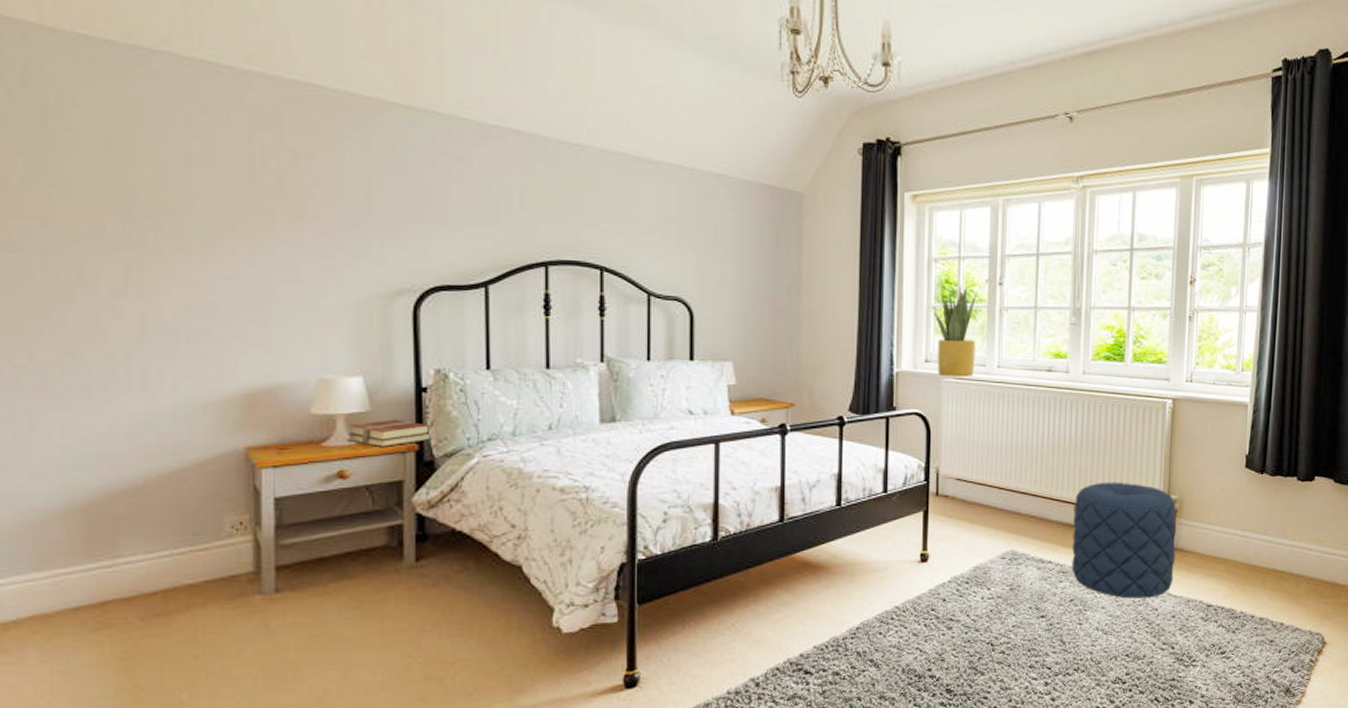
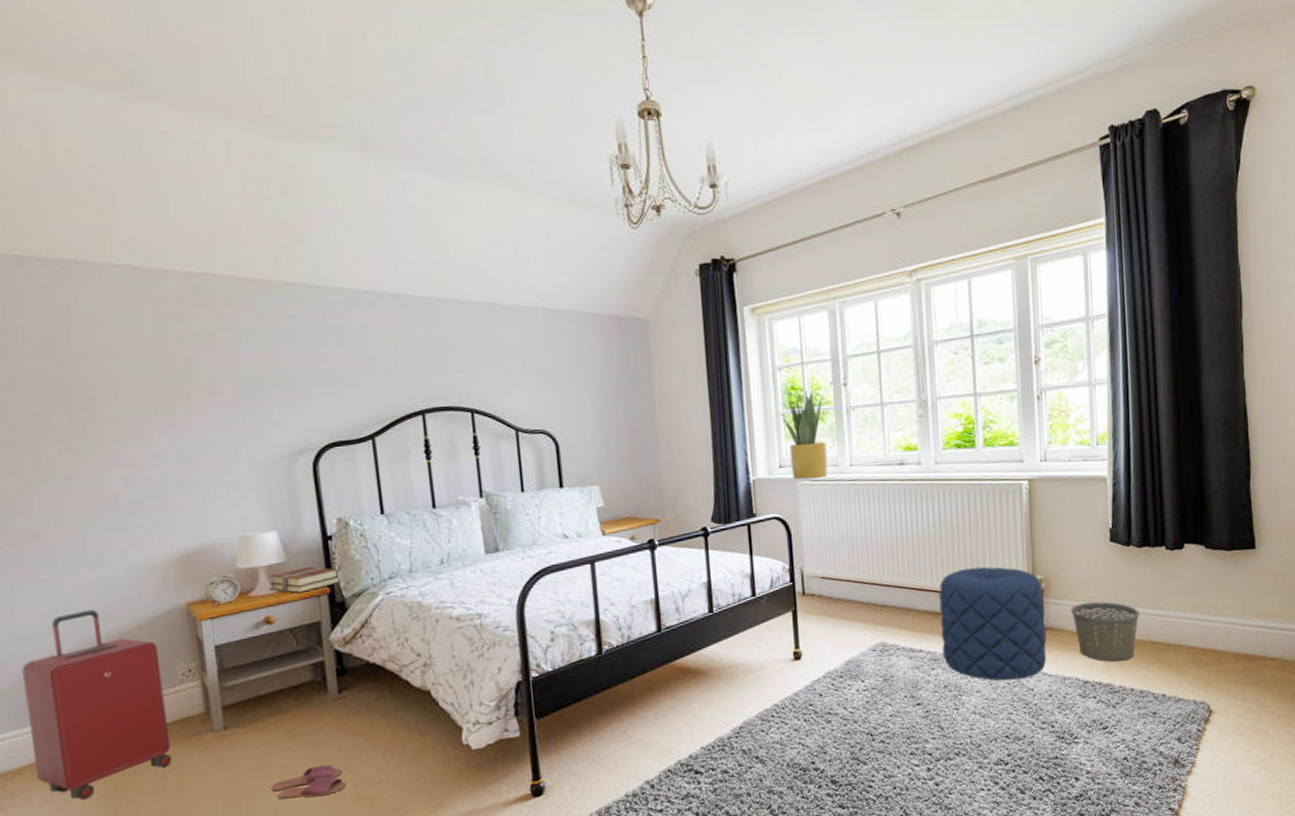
suitcase: none [32,445,207,661] -> present [22,609,172,800]
alarm clock: none [269,413,313,453] -> present [204,569,241,606]
slippers: none [325,640,414,675] -> present [272,765,346,799]
basket: none [1201,526,1267,588] -> present [1070,601,1140,662]

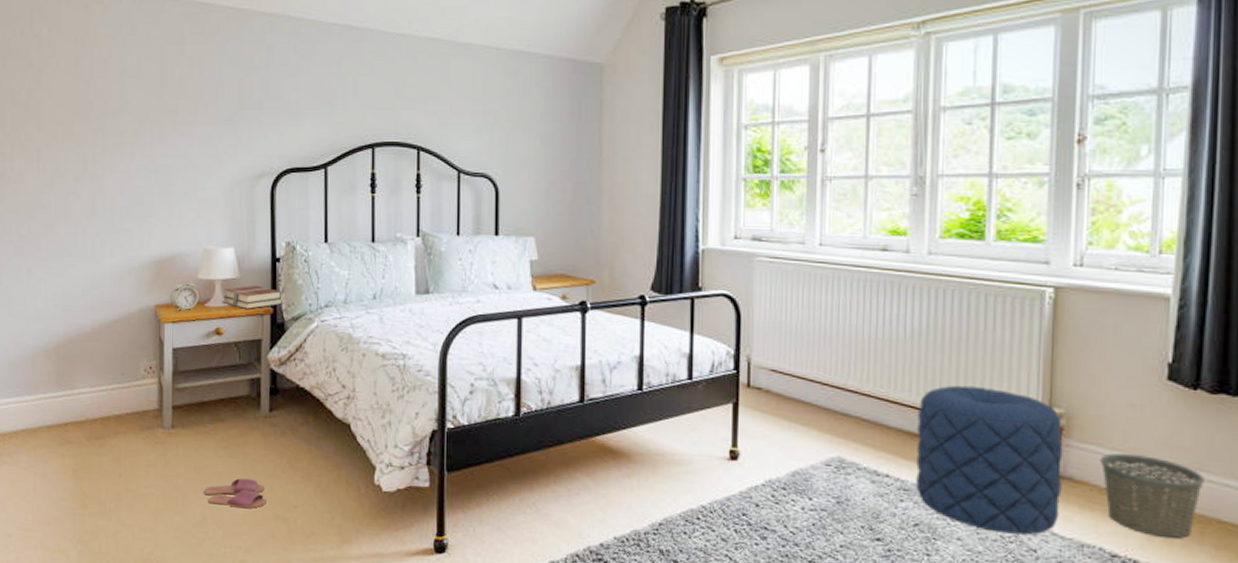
suitcase: present [22,609,172,800] -> none [26,299,129,469]
planter: present [783,390,828,480] -> none [744,153,796,256]

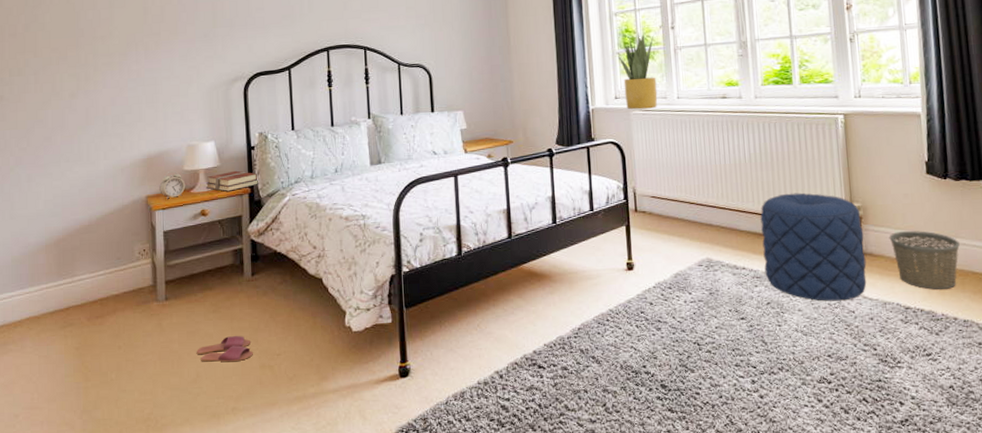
planter: none [744,153,796,256] -> present [618,32,658,110]

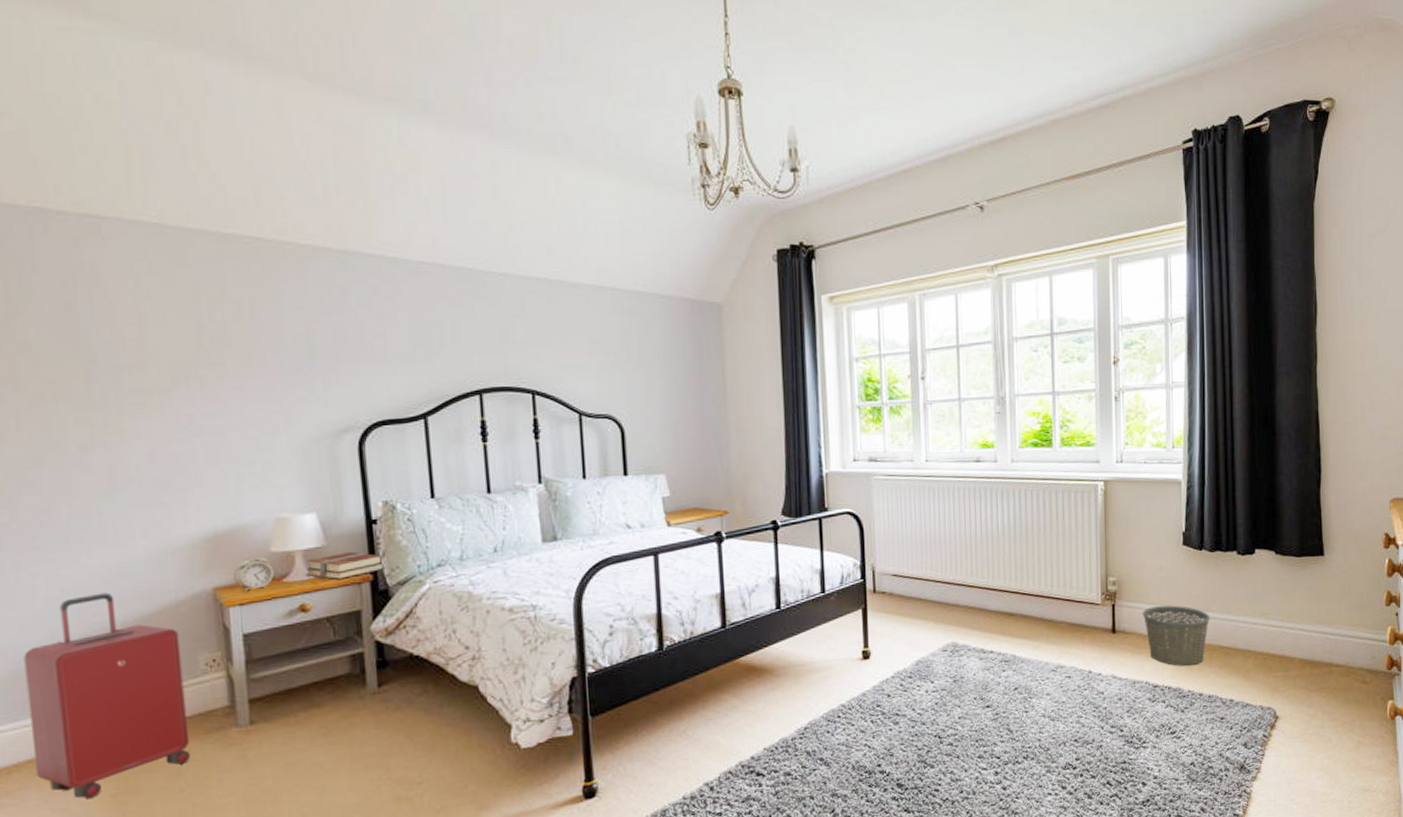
suitcase: none [29,198,126,349] -> present [24,592,190,799]
slippers: present [197,336,253,362] -> none [301,763,383,800]
planter: present [618,32,658,110] -> none [859,383,903,475]
pouf: present [760,192,867,301] -> none [1011,567,1118,683]

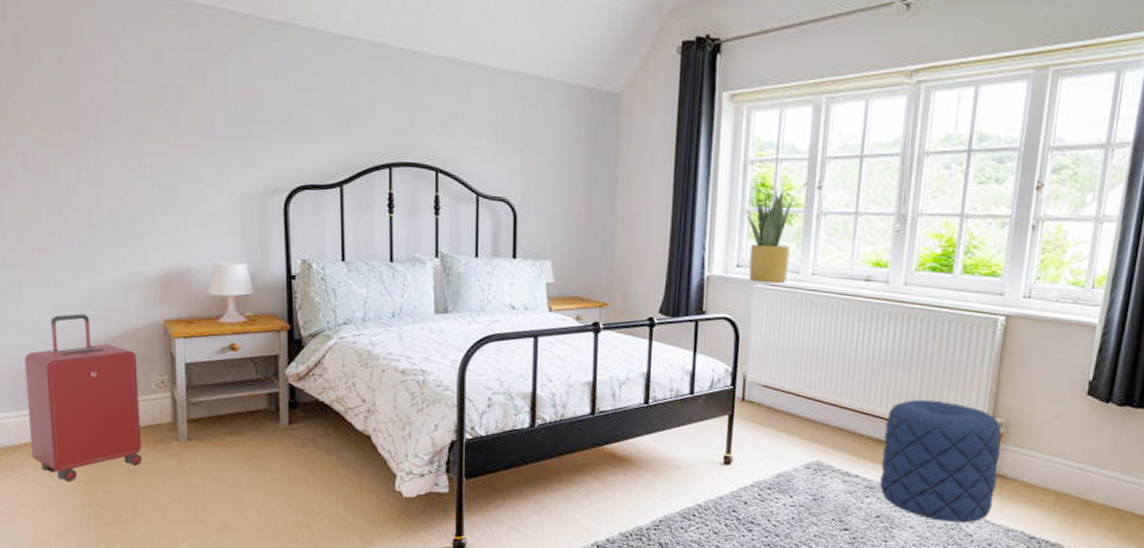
alarm clock: present [234,552,275,591] -> none [180,293,212,326]
books: present [306,551,386,579] -> none [237,301,300,326]
planter: none [859,383,903,475] -> present [748,189,796,284]
pouf: none [1011,567,1118,683] -> present [880,399,1002,523]
basket: present [1142,605,1210,667] -> none [1028,455,1107,523]

